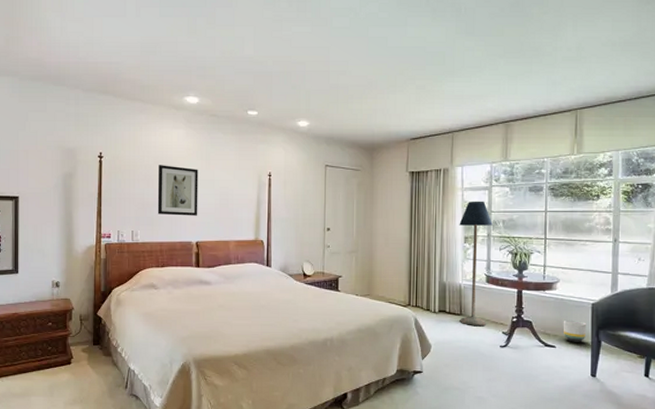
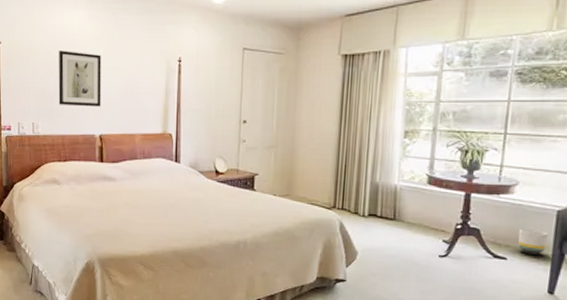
floor lamp: present [459,201,493,325] -> none [392,88,441,232]

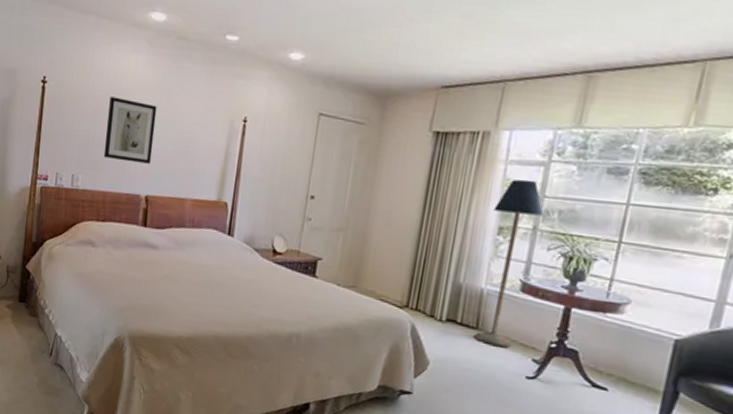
floor lamp: none [392,88,441,232] -> present [473,179,544,347]
planter: present [517,228,549,255] -> none [623,356,662,389]

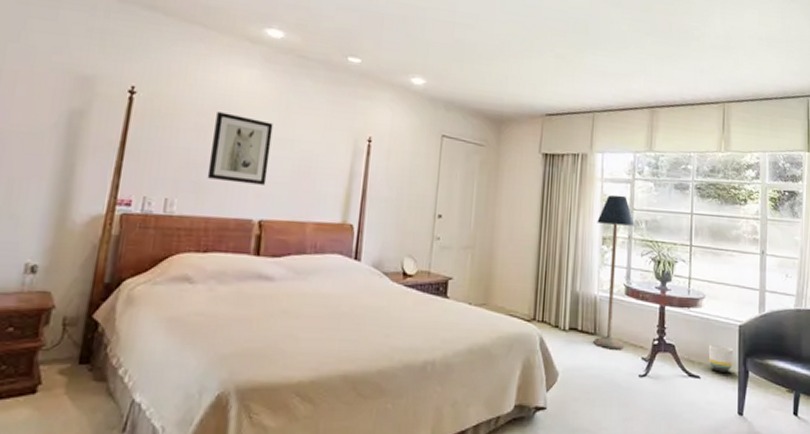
planter: none [623,356,662,389] -> present [708,344,734,372]

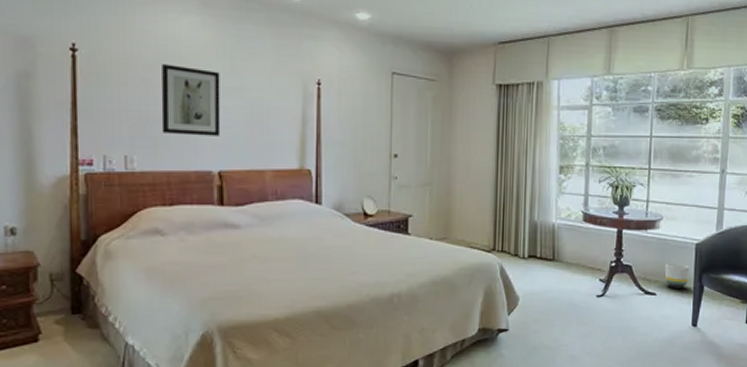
floor lamp: present [593,194,634,349] -> none [552,122,592,272]

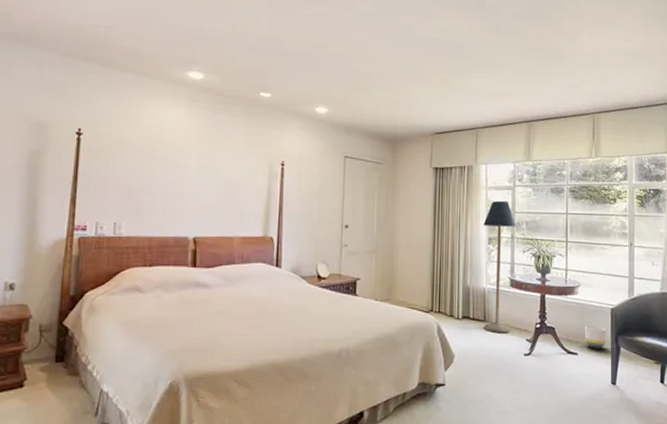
wall art: present [161,64,221,136] -> none [147,147,200,207]
floor lamp: none [552,122,592,272] -> present [483,200,516,332]

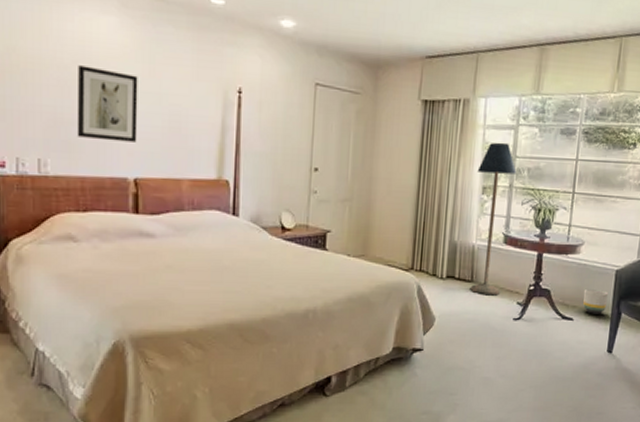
wall art: none [147,147,200,207] -> present [76,65,138,142]

